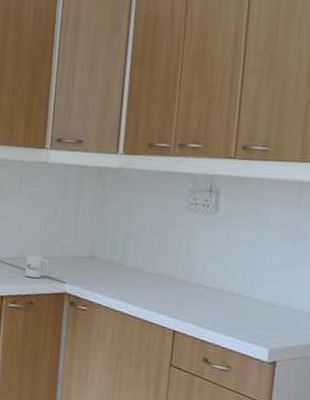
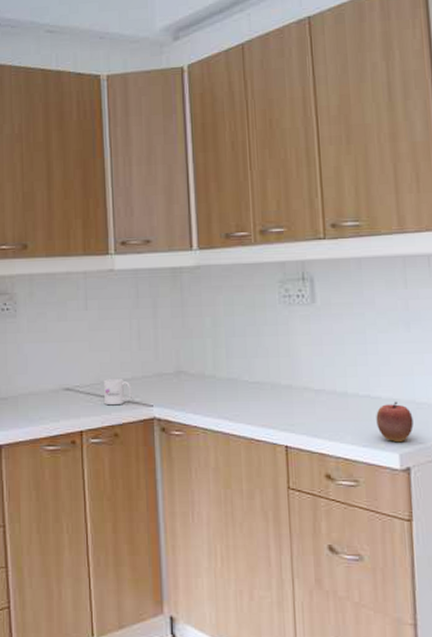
apple: none [253,305,286,339] -> present [376,401,414,442]

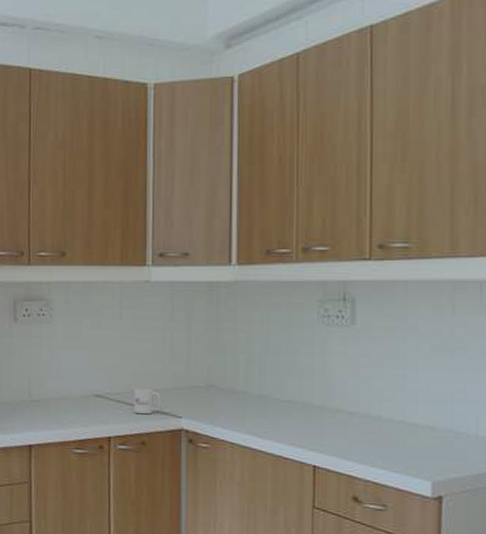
apple: present [376,401,414,442] -> none [410,429,449,470]

